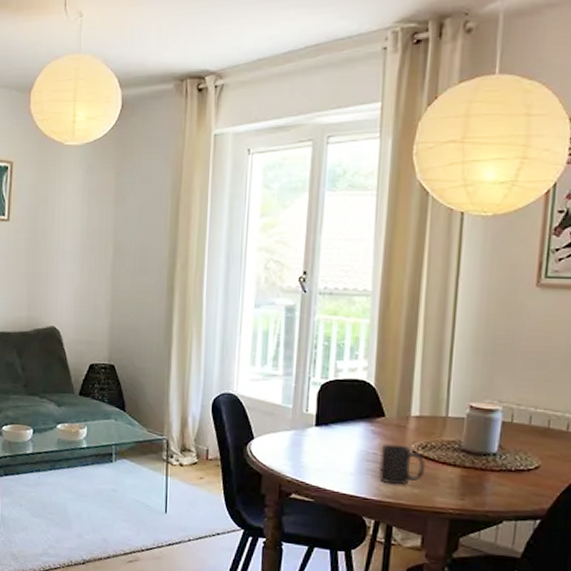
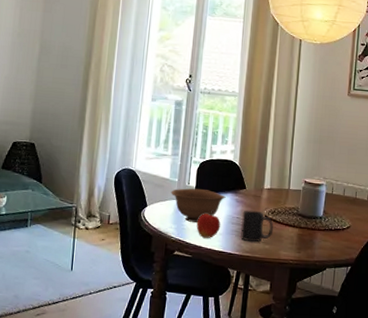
bowl: none [284,416,357,459] -> present [171,188,226,222]
apple: none [319,445,351,479] -> present [196,211,220,238]

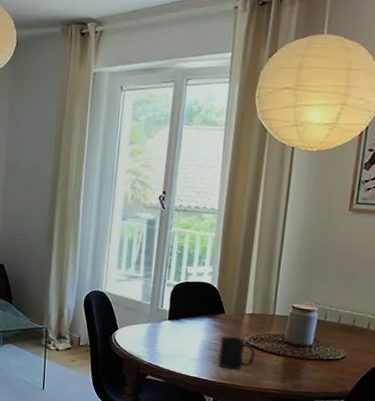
bowl: present [171,188,226,222] -> none [143,311,202,347]
apple: present [196,211,220,238] -> none [170,336,196,364]

